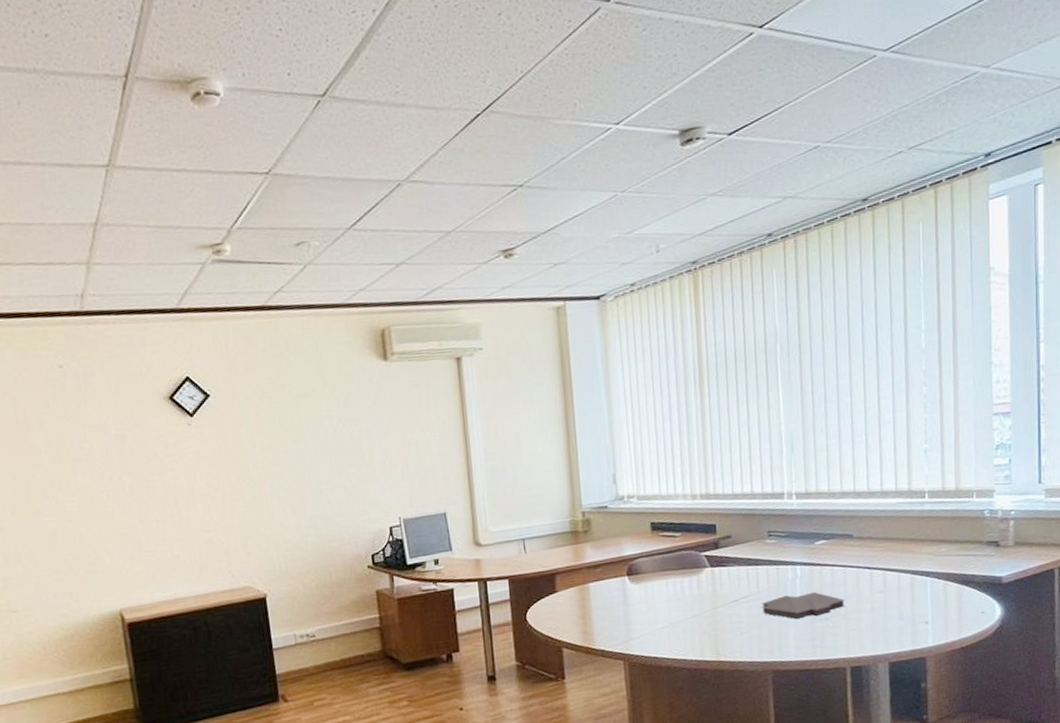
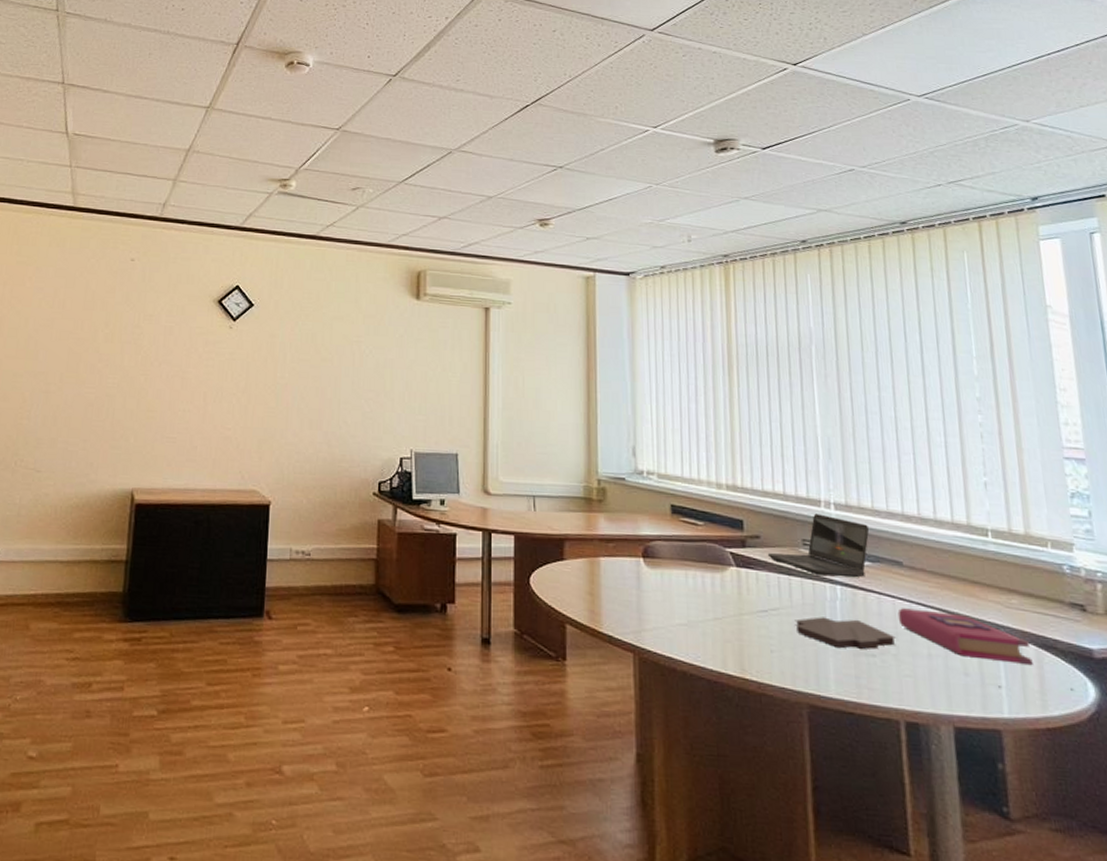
laptop computer: none [737,505,825,561] -> present [767,513,869,577]
book: none [847,569,954,605] -> present [897,608,1033,666]

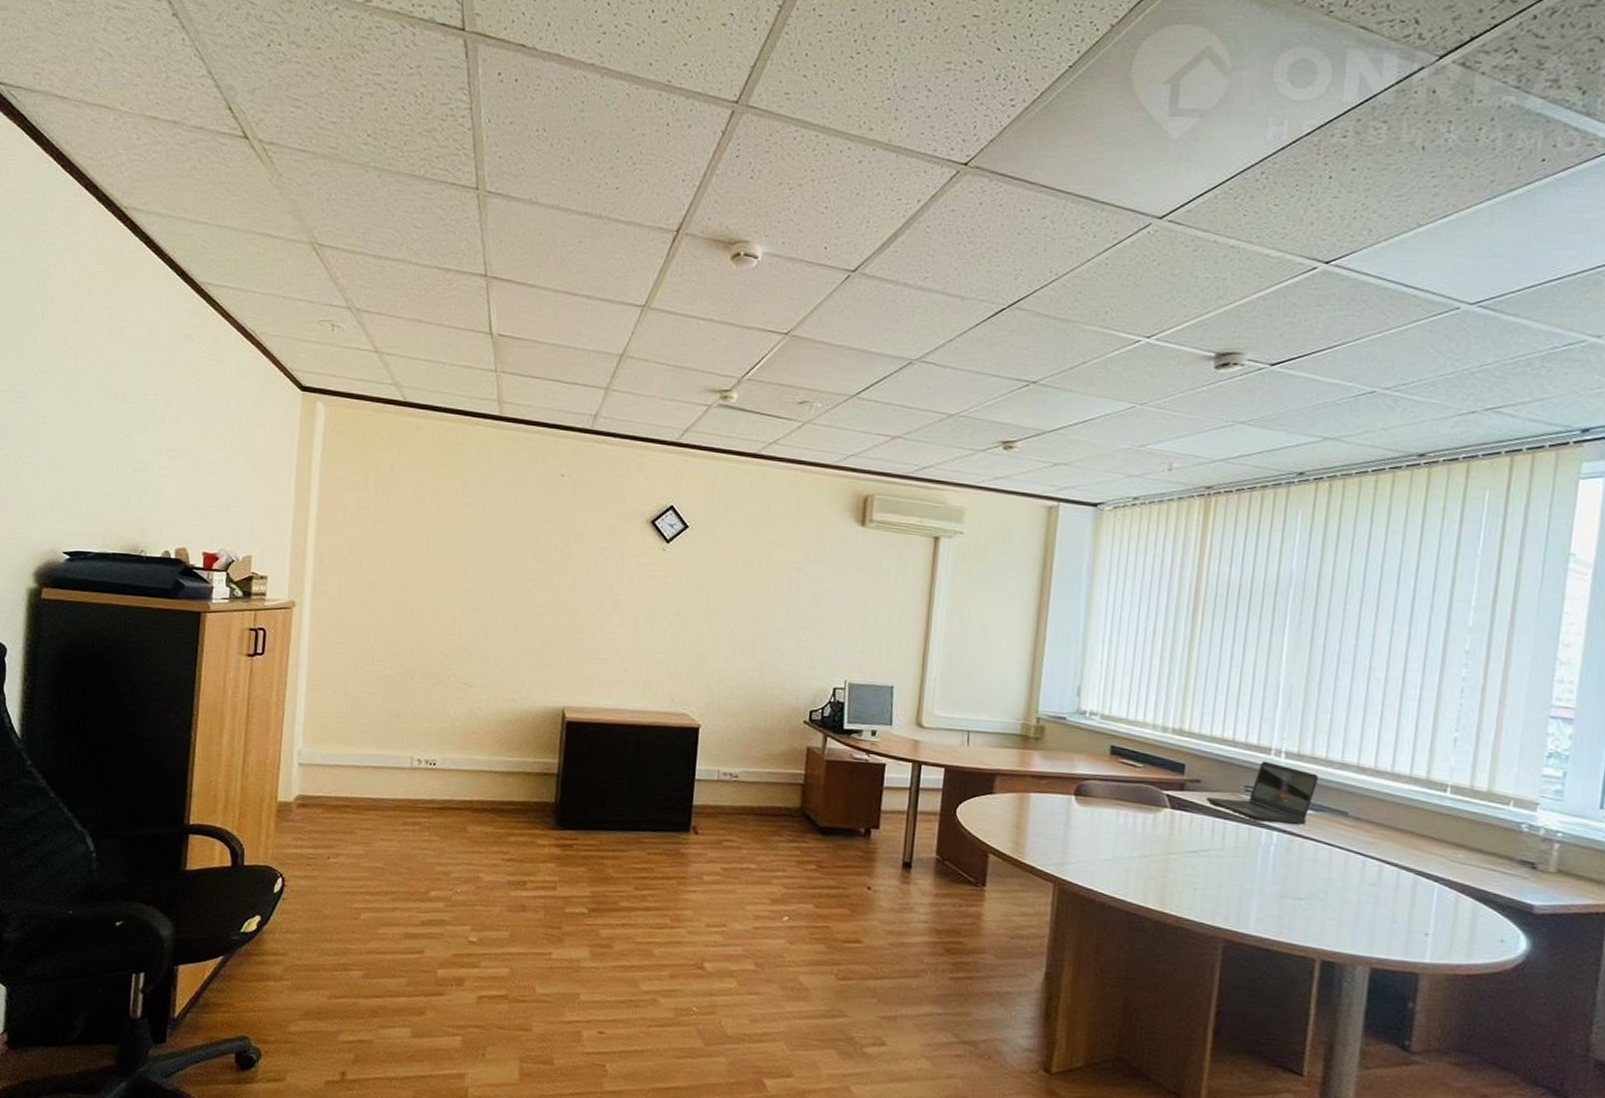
papers: present [795,617,897,649] -> none [1223,860,1328,893]
book: present [897,608,1033,666] -> none [1332,856,1467,917]

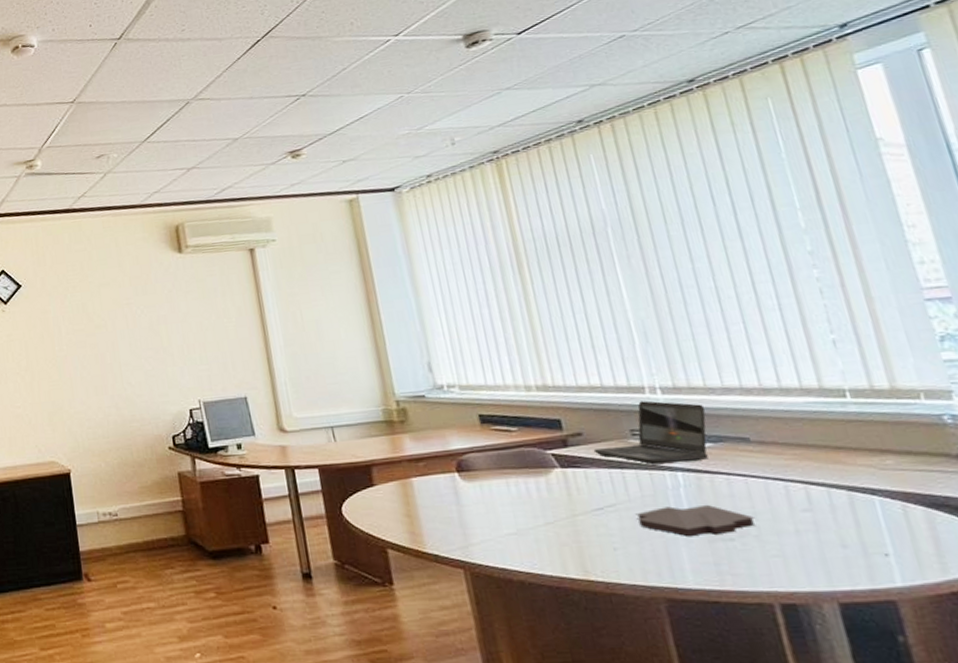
papers: none [1223,860,1328,893] -> present [635,504,756,536]

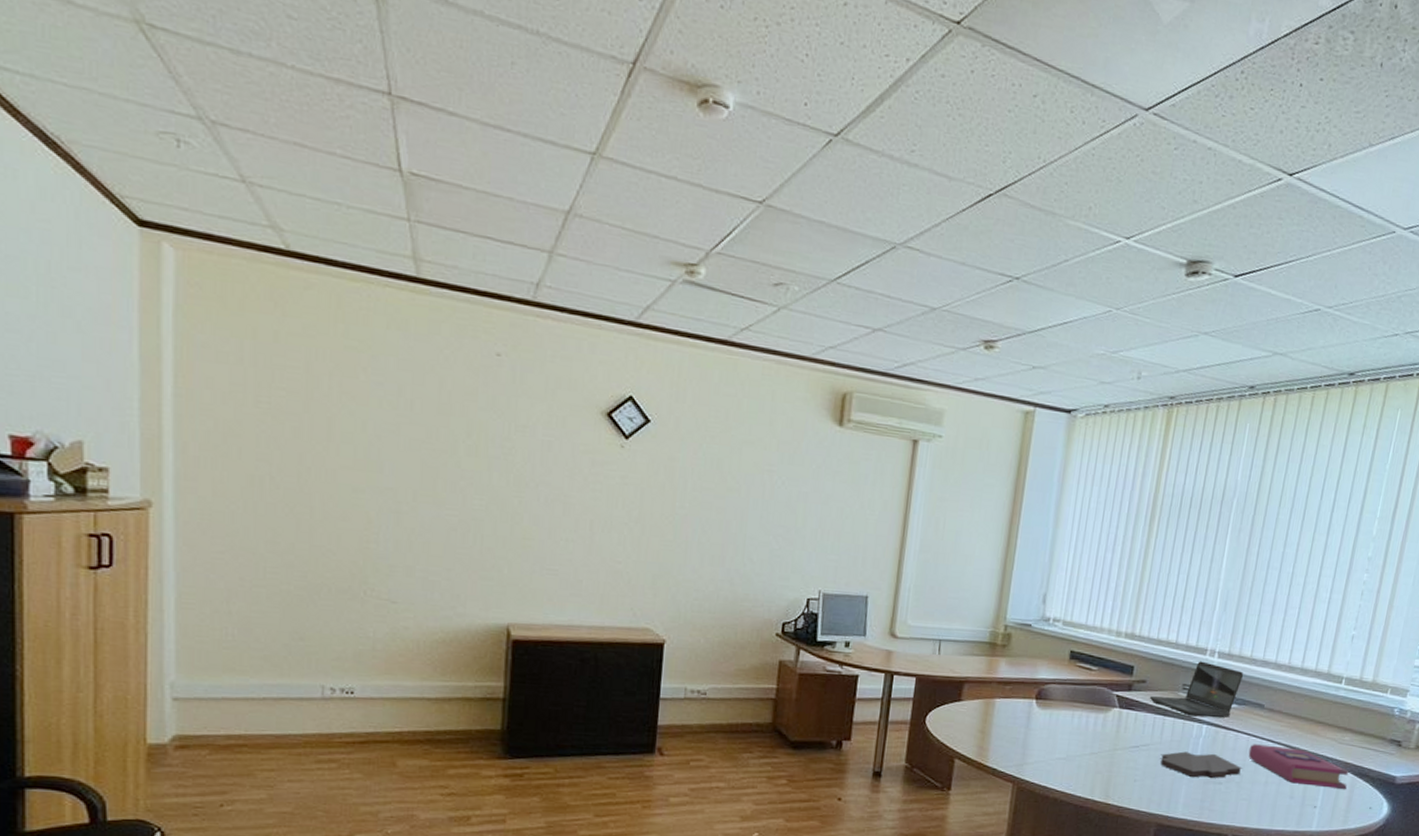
book: none [752,483,924,529] -> present [1248,744,1349,790]

